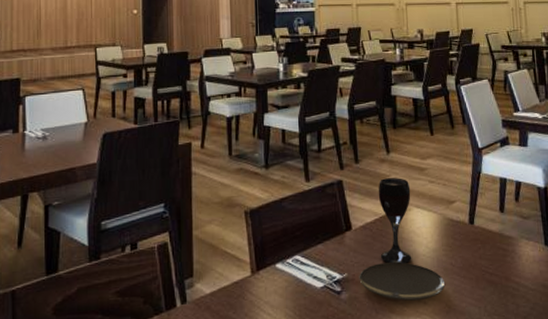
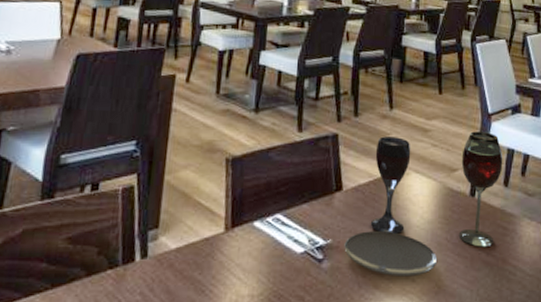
wineglass: none [457,165,497,268] -> present [460,131,503,246]

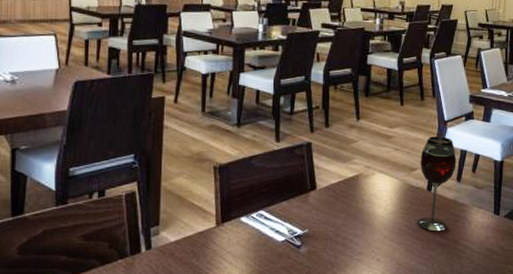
plate: present [344,231,438,277] -> none [319,222,399,257]
cup: present [370,136,411,234] -> none [341,143,376,223]

